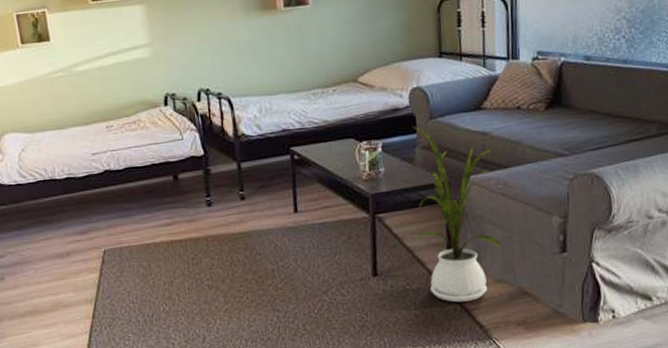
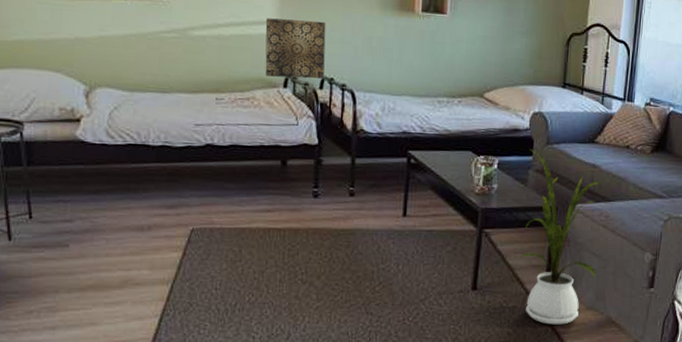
wall art: none [138,35,200,99] -> present [265,18,326,79]

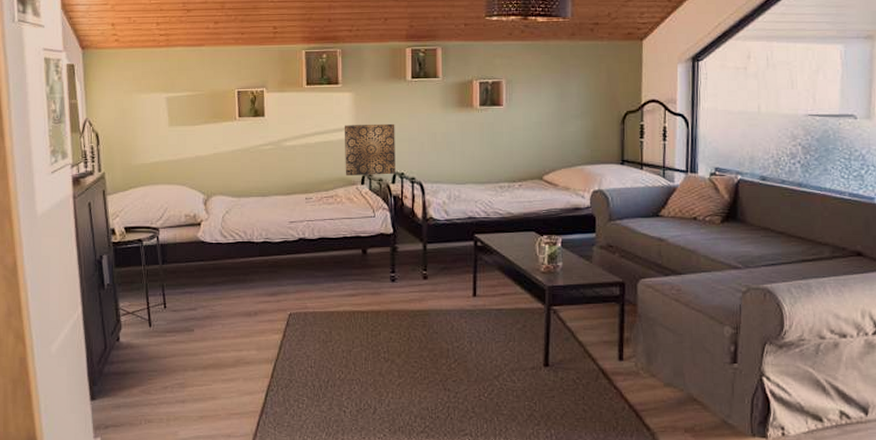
house plant: present [519,149,603,325] -> none [590,226,672,402]

